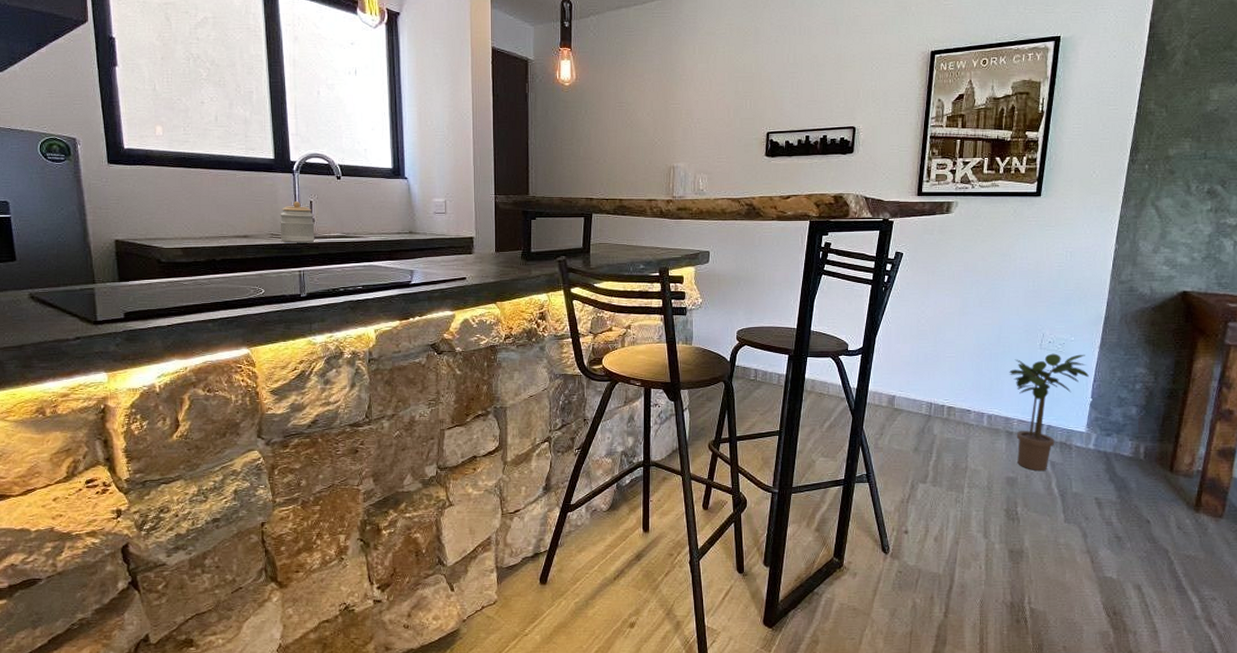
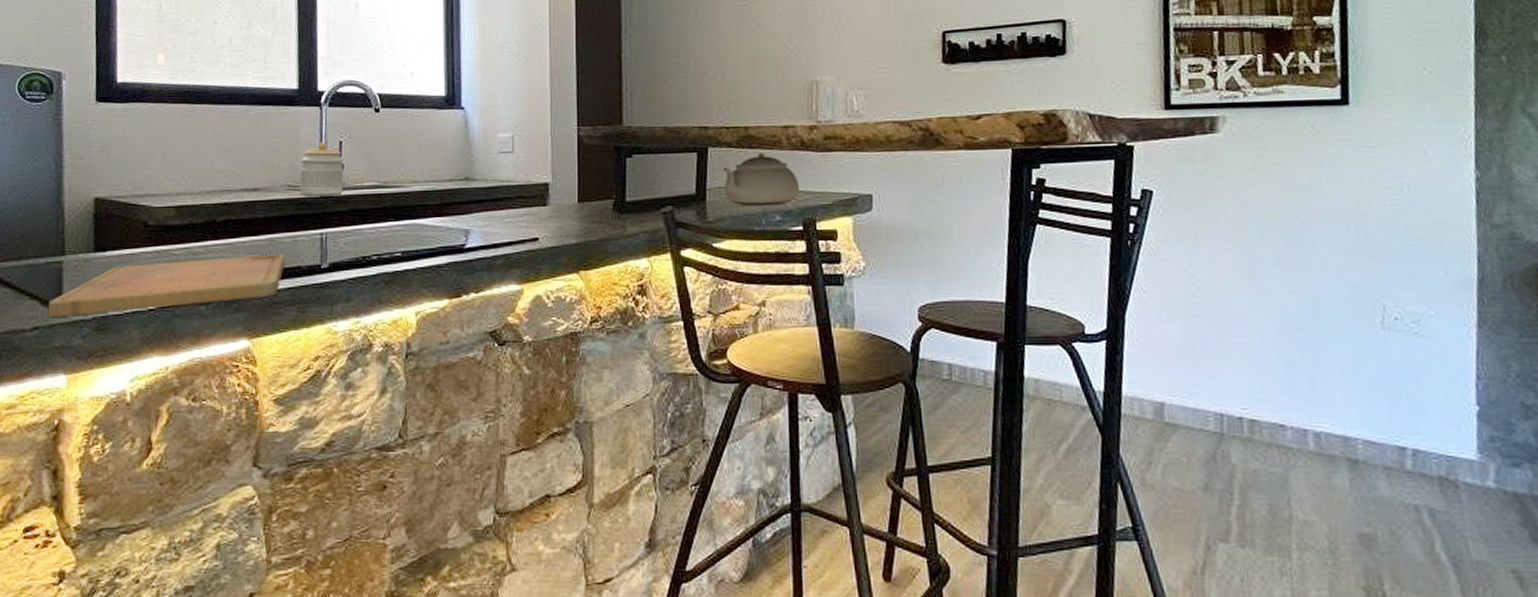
cutting board: none [87,286,273,330] -> present [48,254,286,317]
teapot: none [603,219,658,258] -> present [723,153,800,206]
potted plant: present [1009,353,1089,472] -> none [1338,335,1468,525]

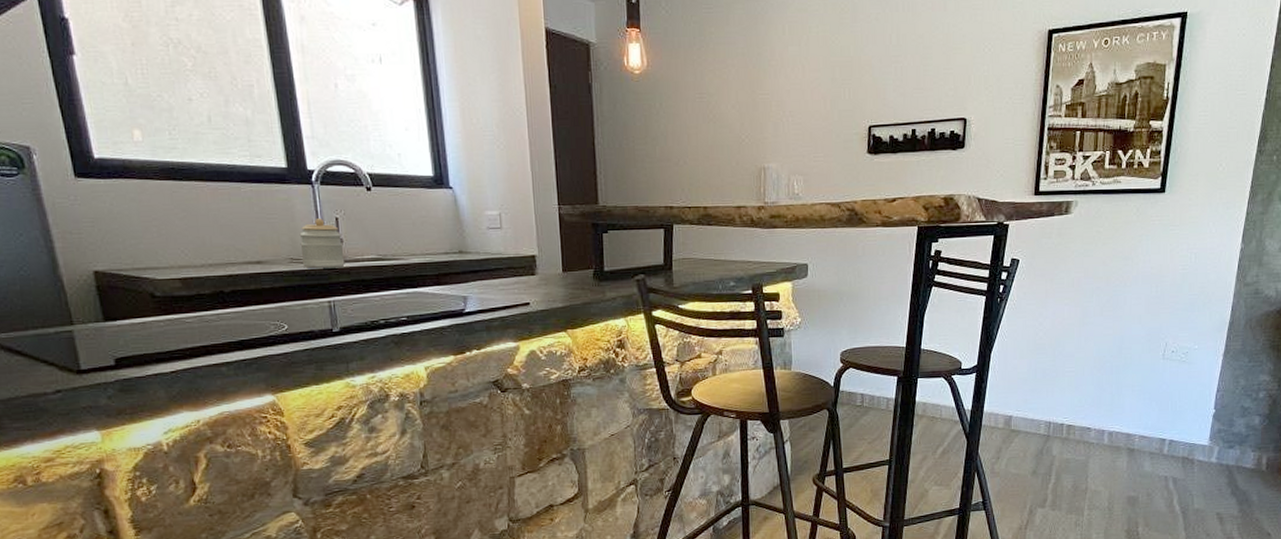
cutting board: present [48,254,286,317] -> none [67,320,298,381]
teapot: present [723,153,800,206] -> none [686,229,750,274]

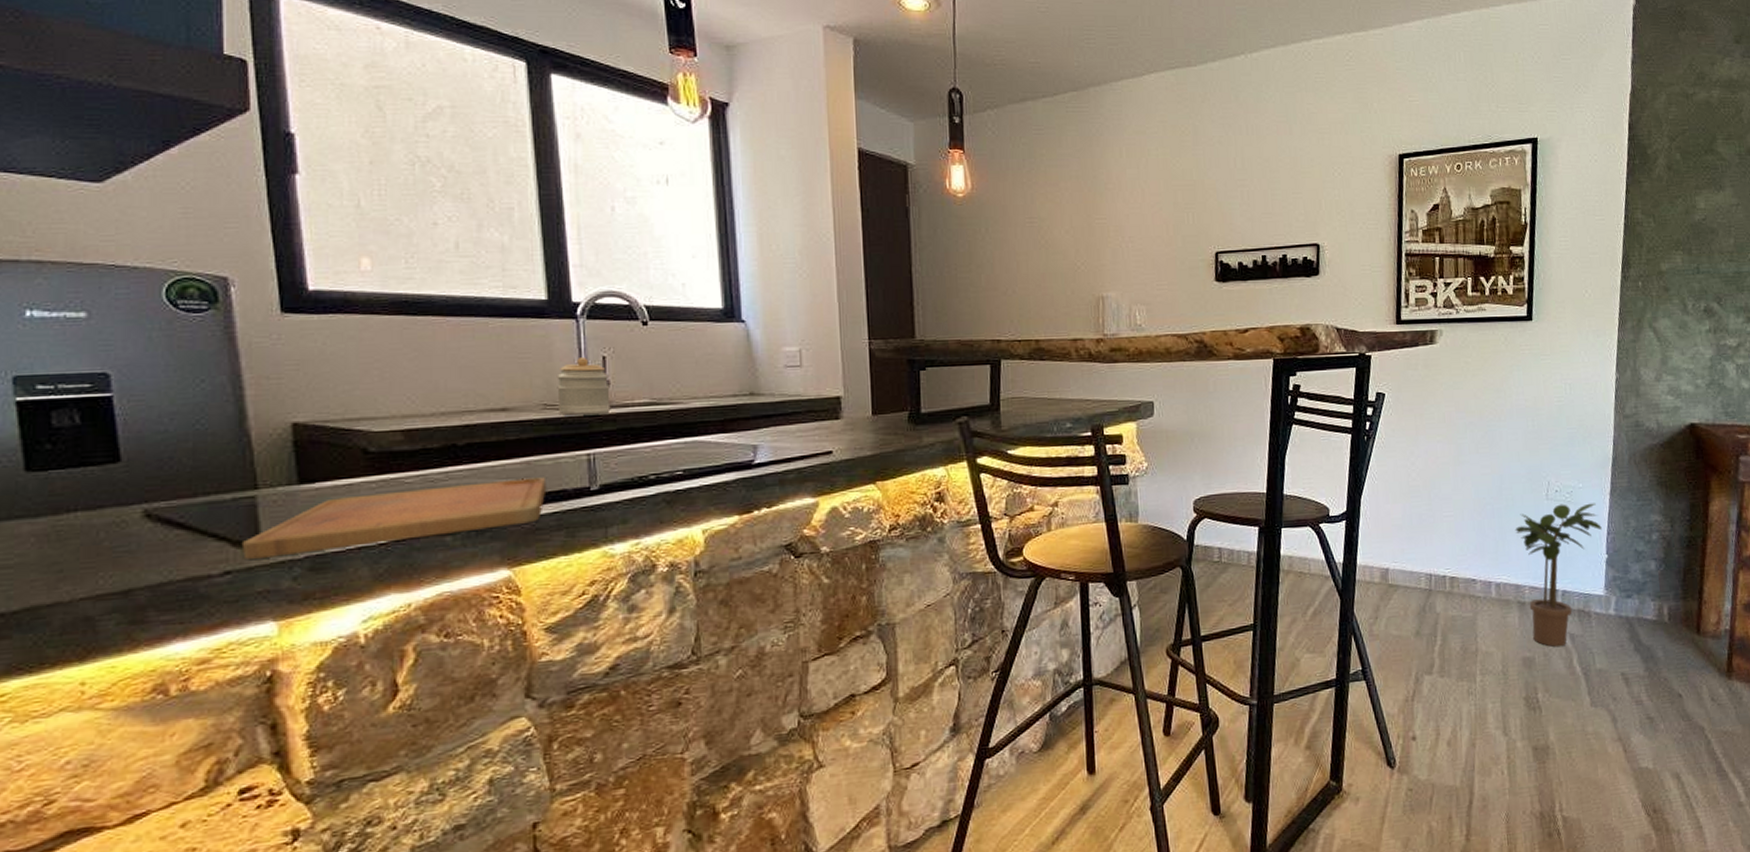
cutting board: none [67,320,298,381] -> present [243,477,547,559]
potted plant: none [1131,363,1212,489] -> present [1515,503,1602,647]

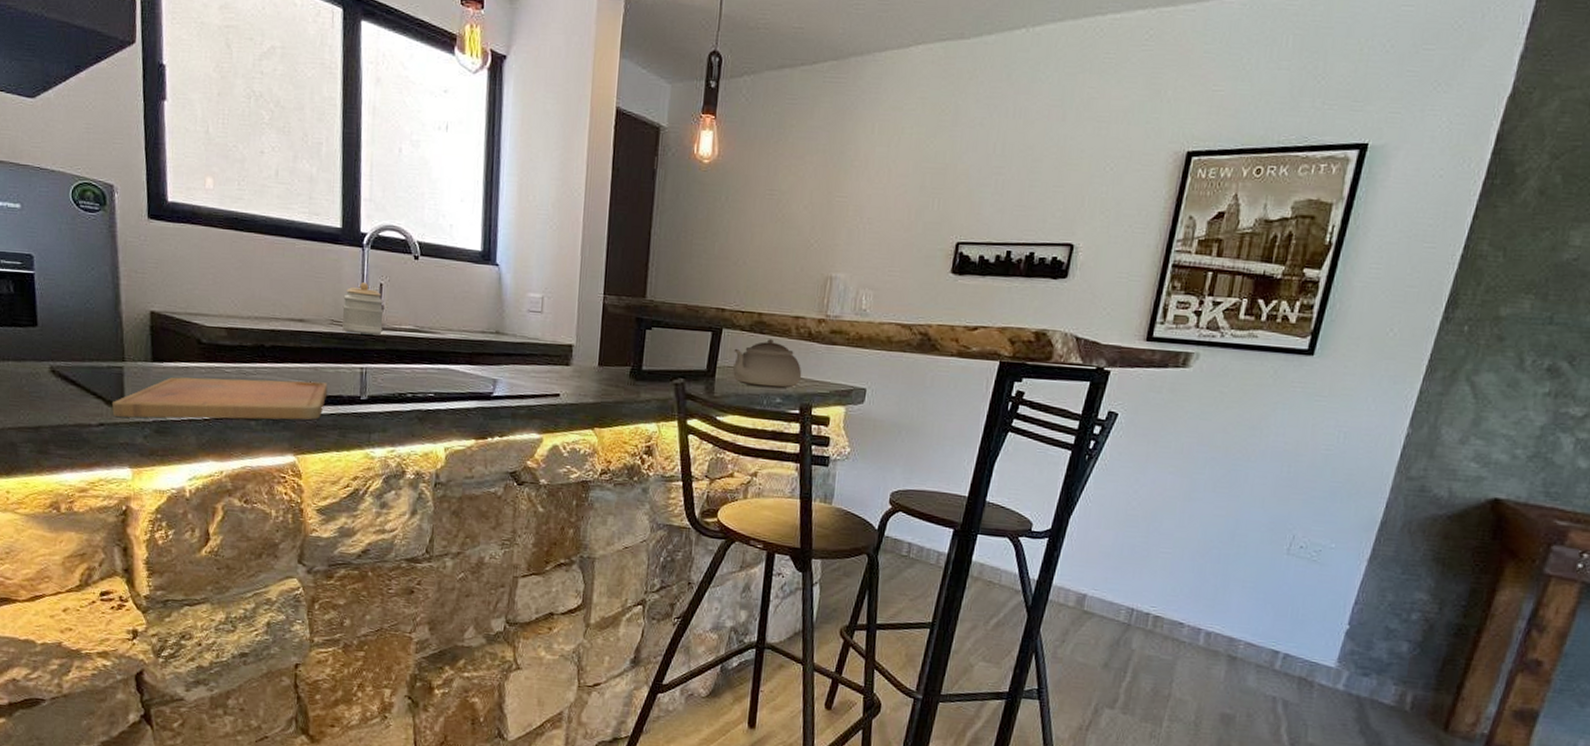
teapot: none [1015,365,1089,415] -> present [732,339,802,389]
potted plant: present [1515,503,1602,647] -> none [1238,561,1349,711]

